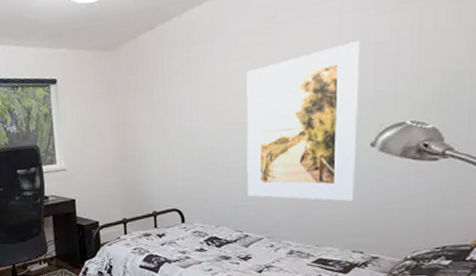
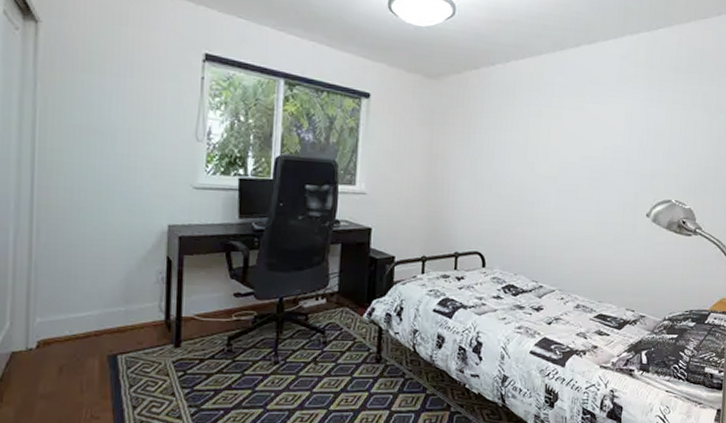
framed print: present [246,41,360,202] -> none [546,125,645,263]

